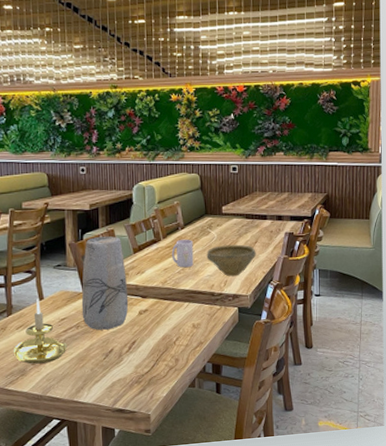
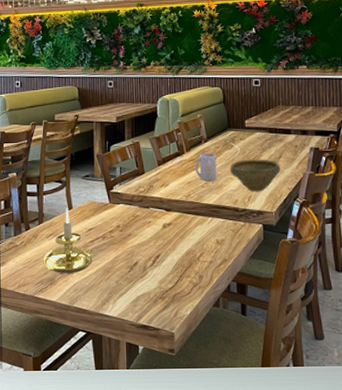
vase: present [81,236,129,330] -> none [108,148,153,242]

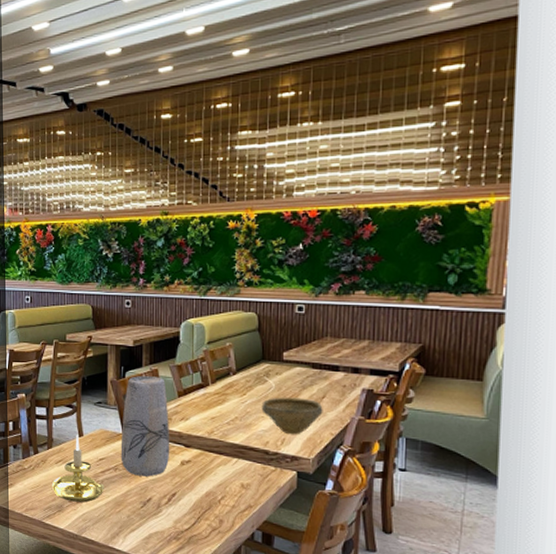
vase: none [108,148,153,242] -> present [120,376,170,477]
mug: present [194,152,217,182] -> none [220,386,246,419]

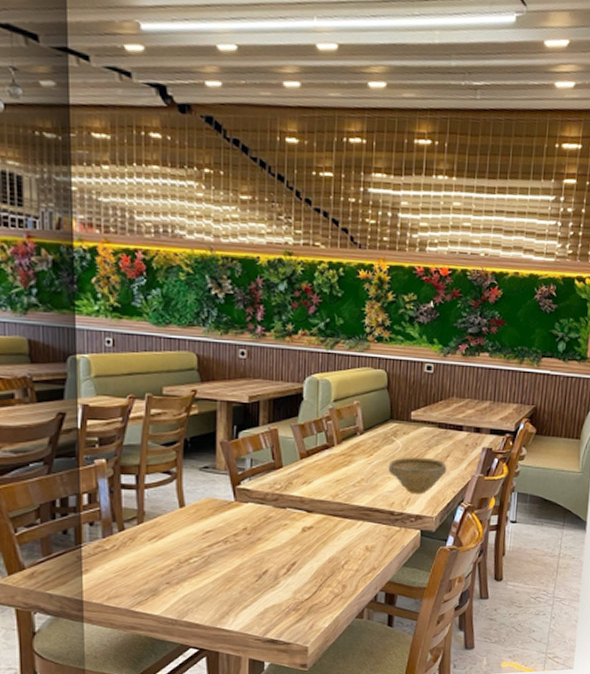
candle holder: present [51,435,104,503] -> none [143,506,212,583]
vase: present [120,376,170,477] -> none [232,436,291,547]

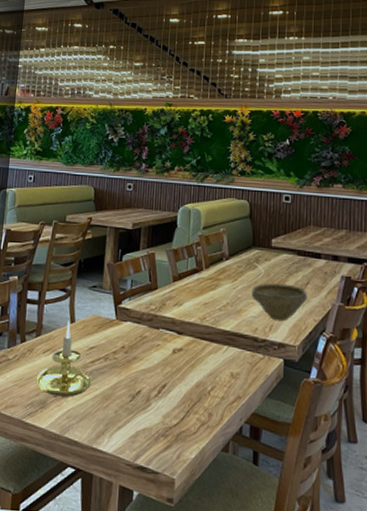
candle holder: none [143,506,212,583] -> present [36,321,93,397]

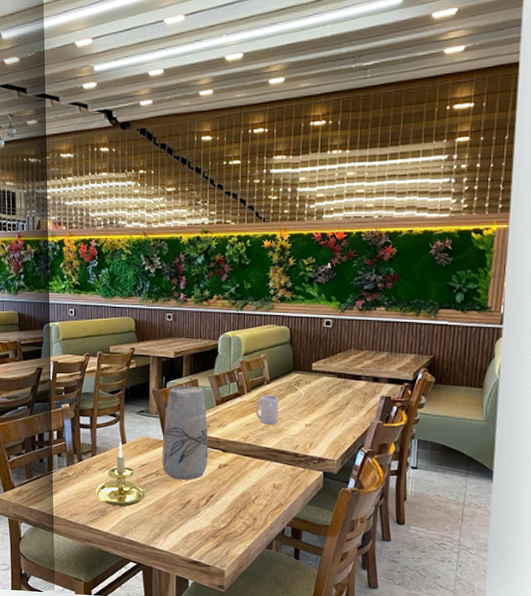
vase: none [112,259,163,367] -> present [162,386,209,480]
mug: none [213,271,238,305] -> present [255,394,279,425]
bowl: present [251,283,307,322] -> none [292,404,347,439]

